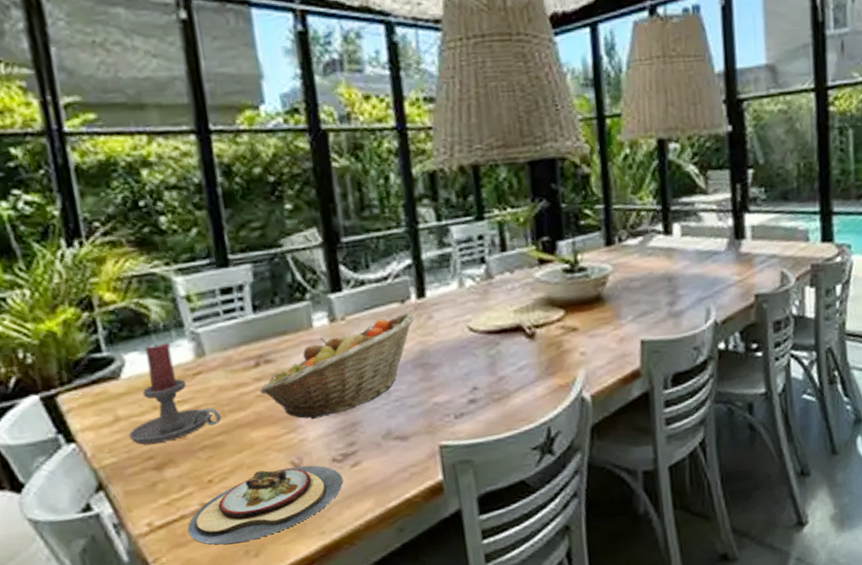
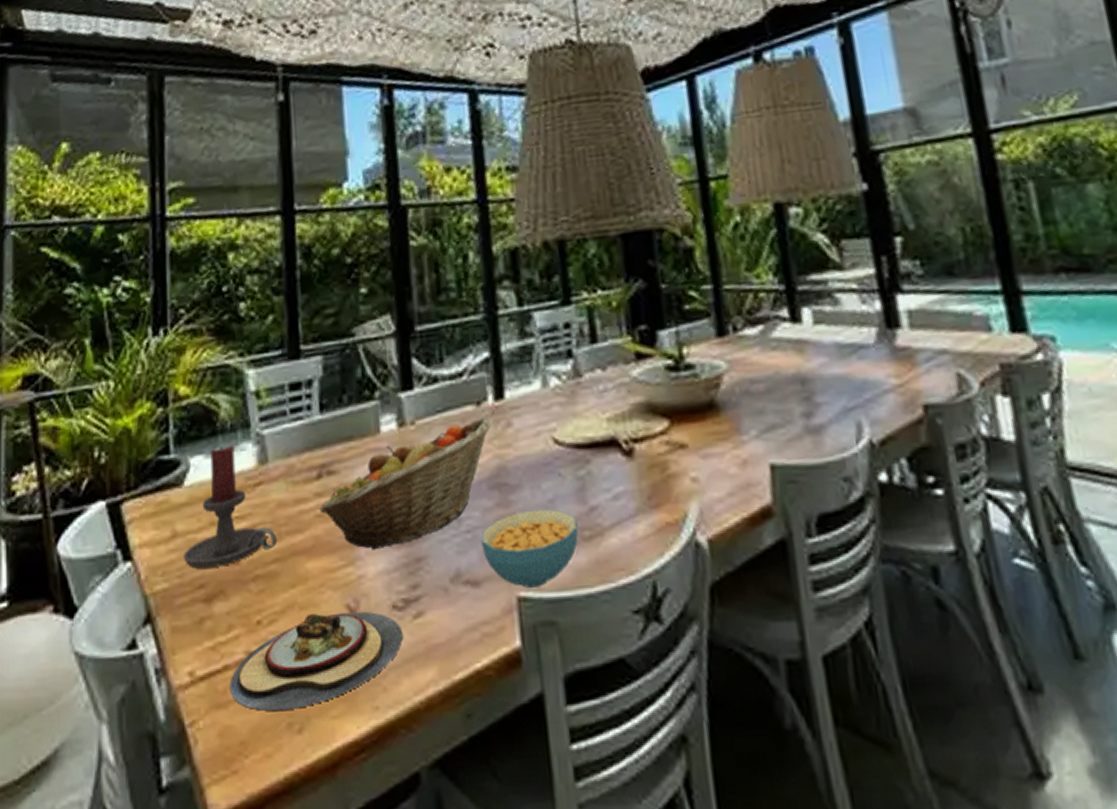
cereal bowl: none [407,380,489,439] -> present [481,509,579,588]

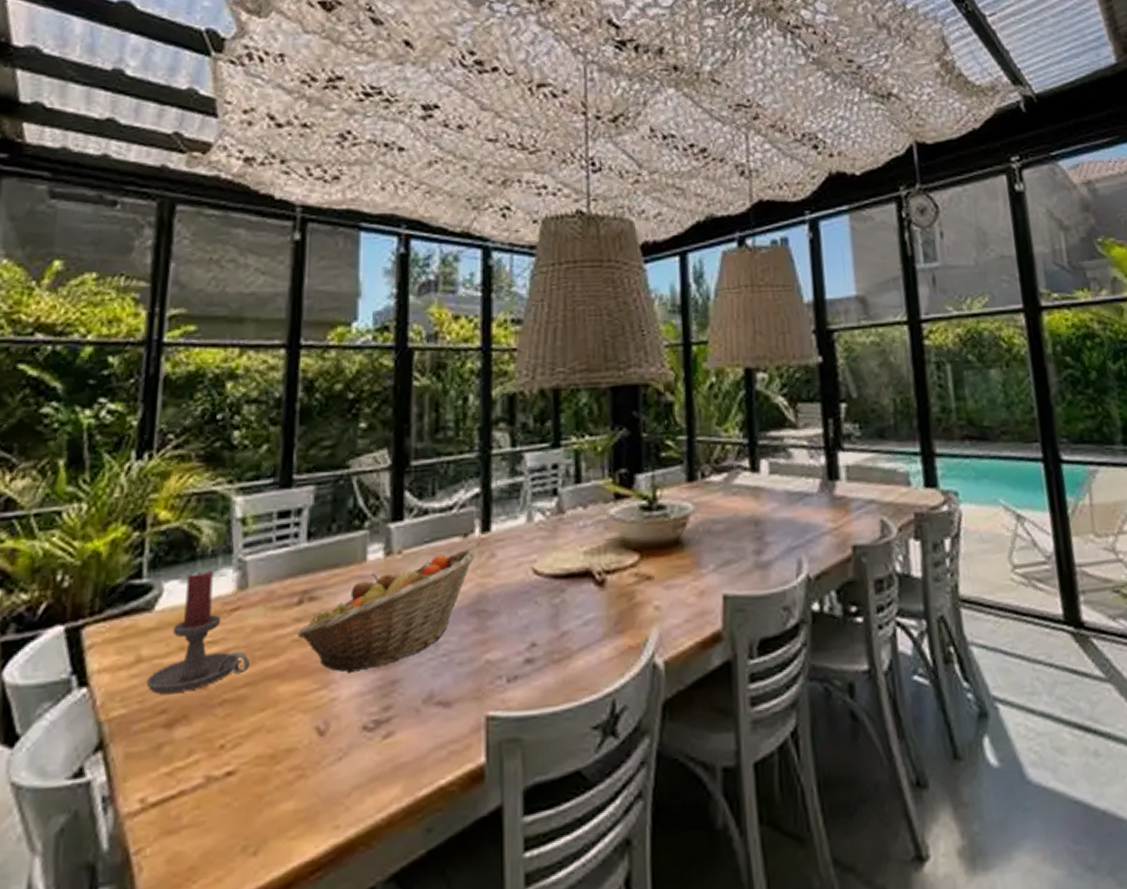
plate: present [229,611,403,712] -> none [183,732,370,836]
cereal bowl: present [481,509,579,588] -> none [456,634,549,708]

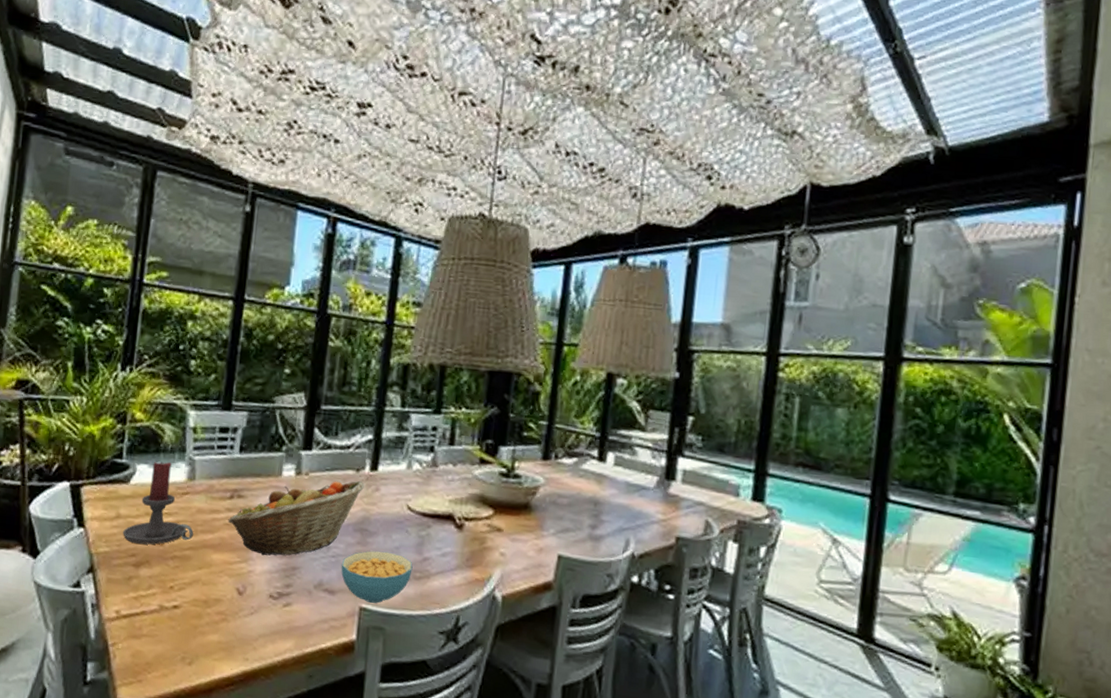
cereal bowl: none [456,634,549,708] -> present [341,551,413,603]

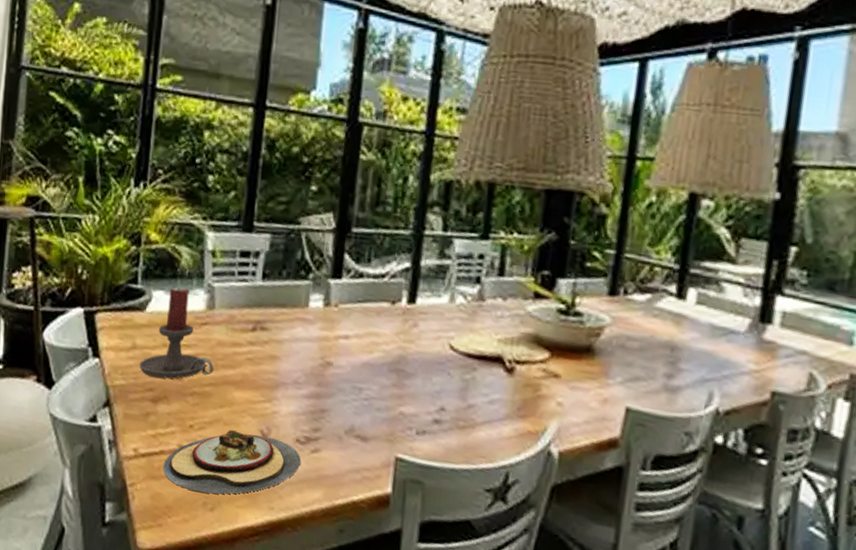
plate: none [144,589,274,649] -> present [163,430,301,495]
fruit basket: present [228,480,364,556] -> none [250,314,401,397]
cereal bowl: present [341,551,413,603] -> none [374,394,456,454]

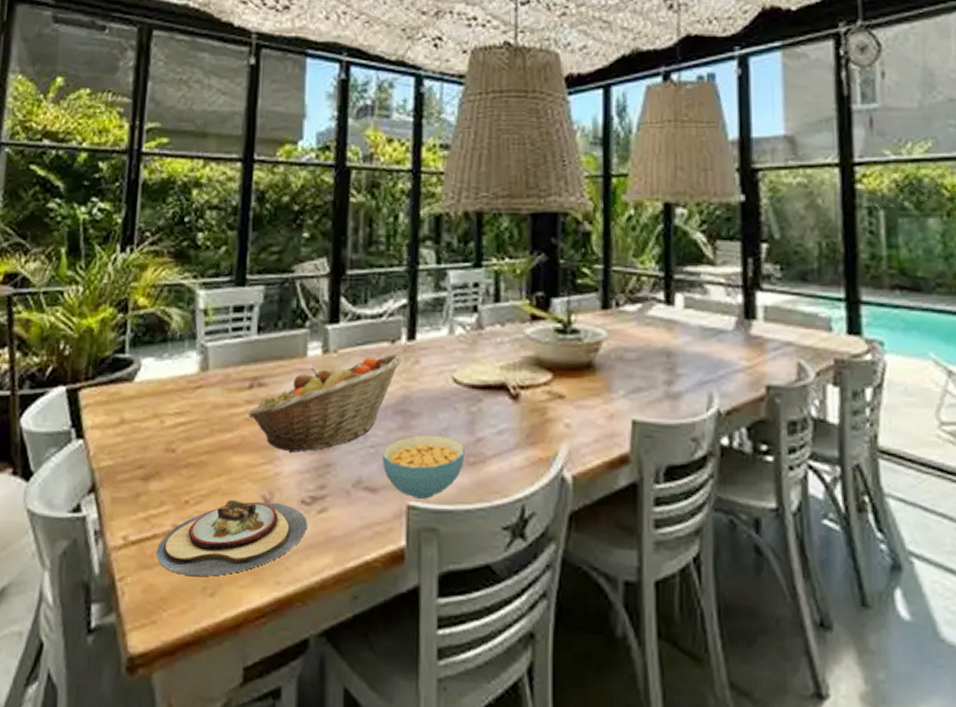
candle holder: present [139,288,214,379] -> none [128,352,209,452]
fruit basket: none [250,314,401,397] -> present [248,353,402,454]
cereal bowl: none [374,394,456,454] -> present [382,435,465,499]

